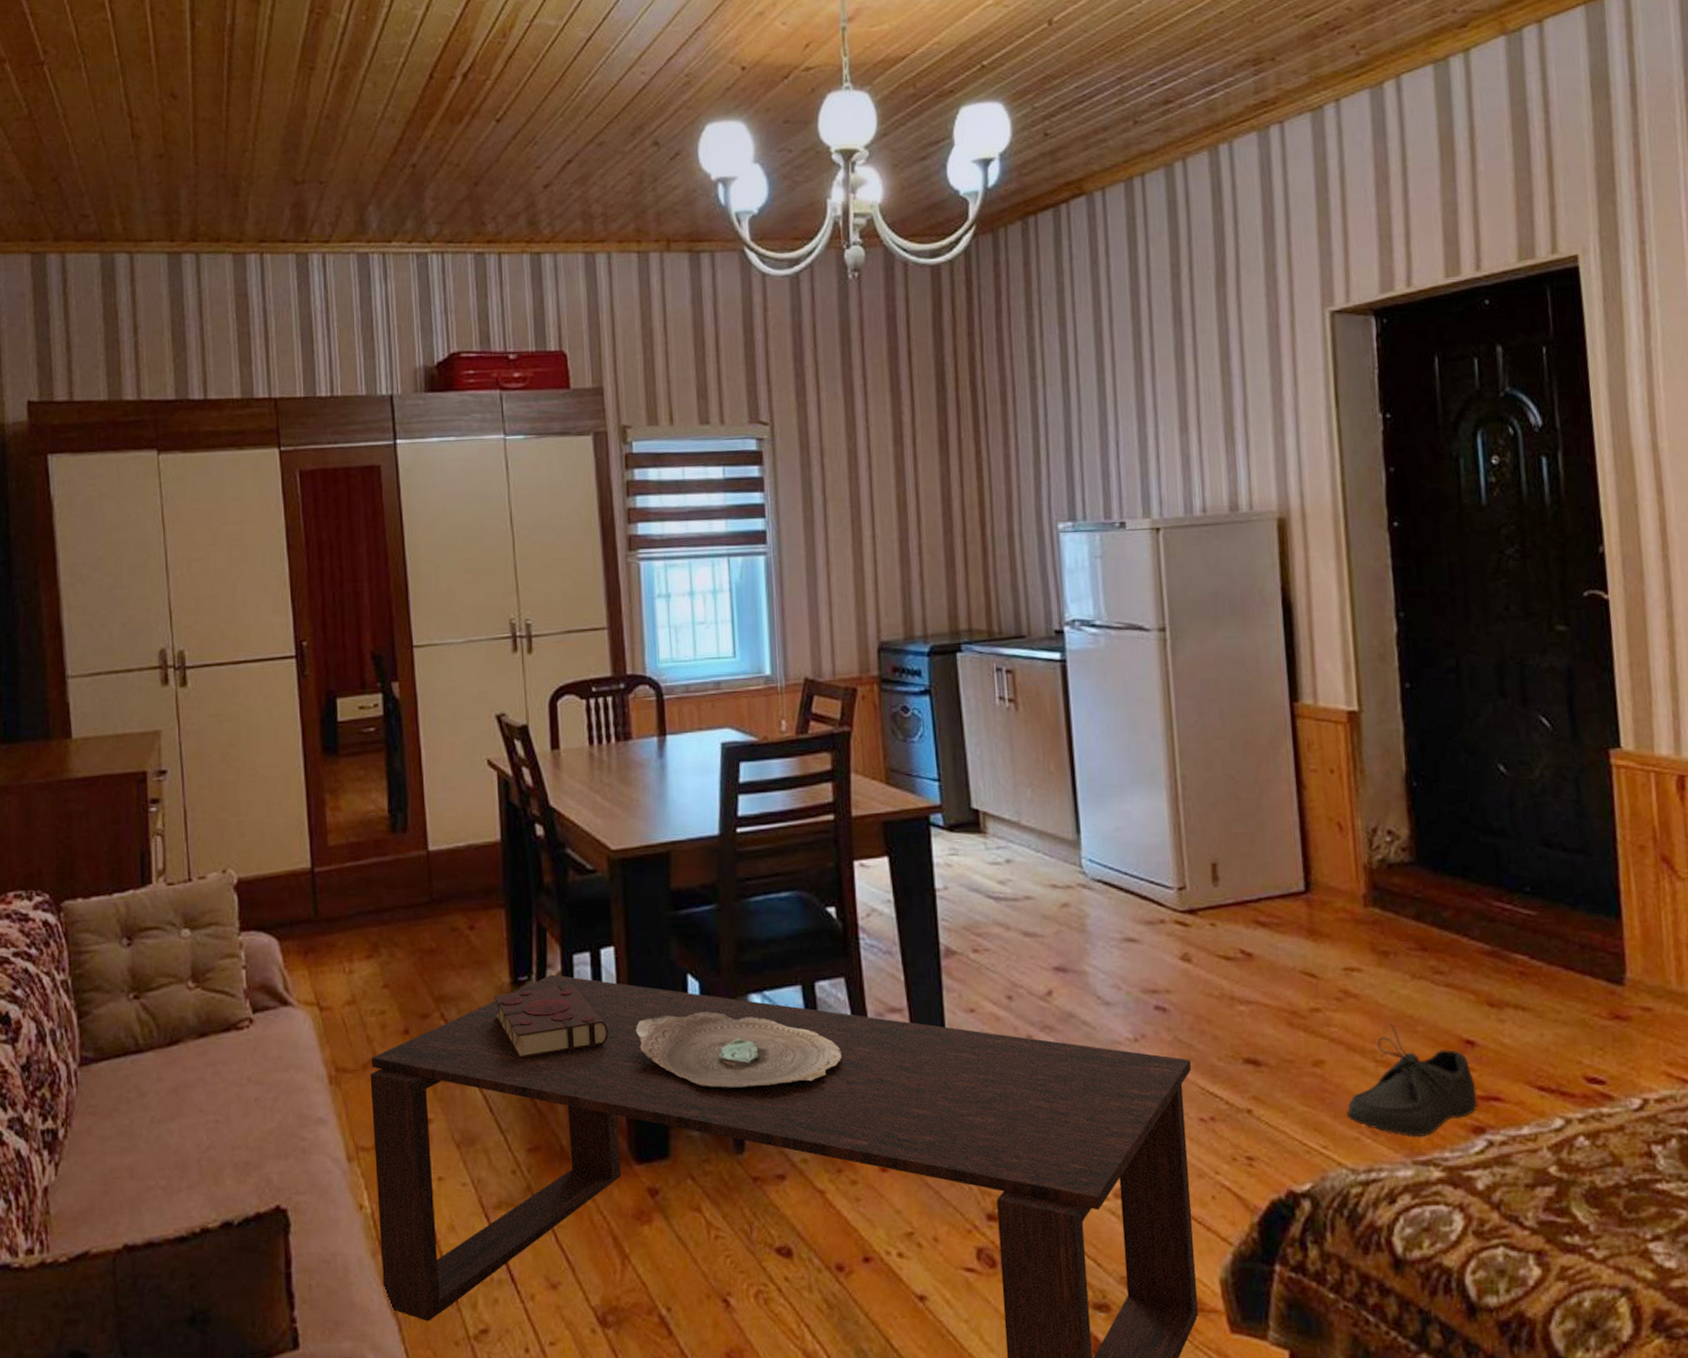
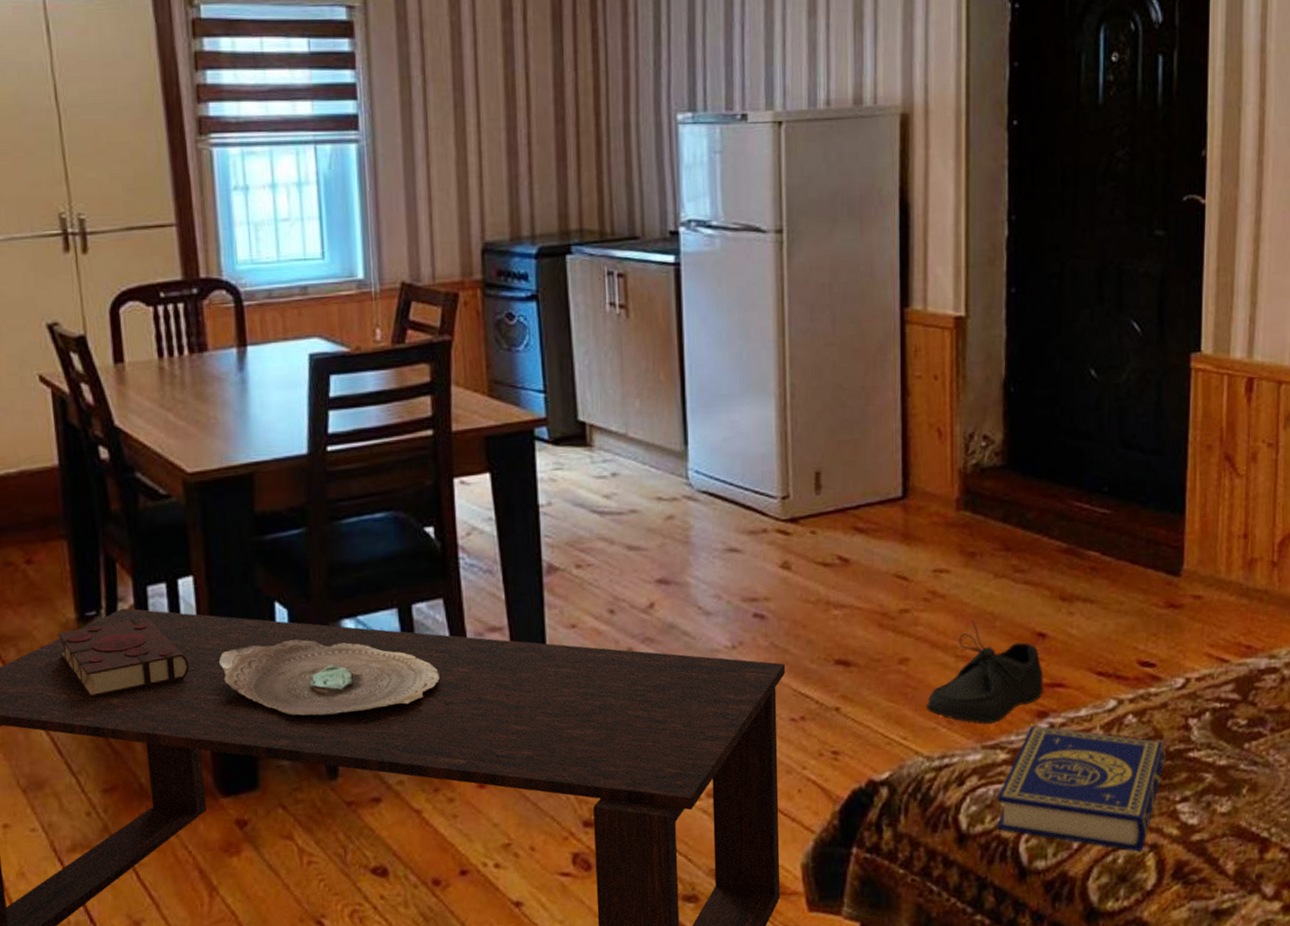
book: none [1434,1142,1629,1296] -> present [996,725,1166,853]

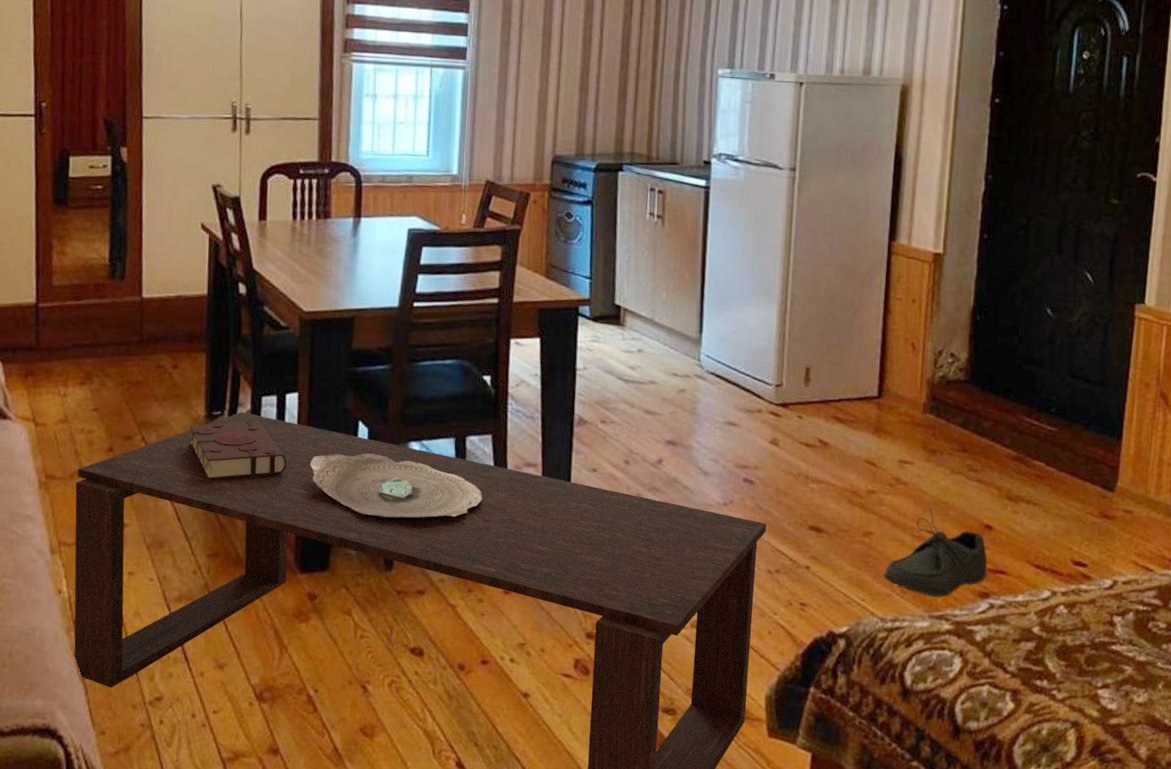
book: present [996,725,1166,853] -> none [936,604,1091,727]

